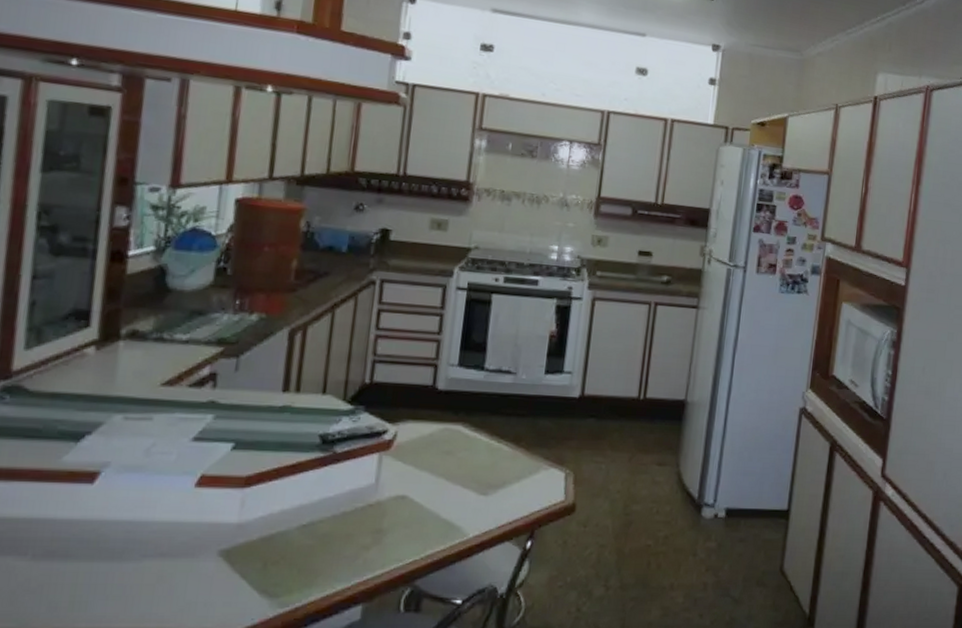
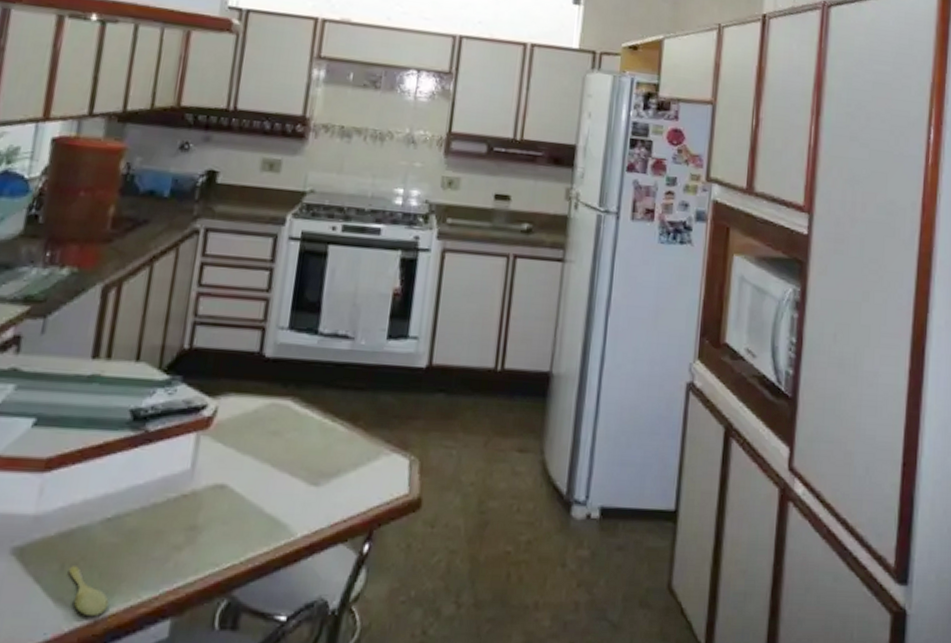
spoon: none [270,564,308,605] -> present [68,566,109,617]

